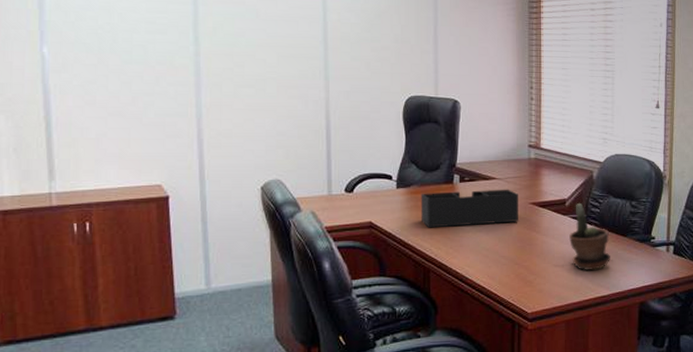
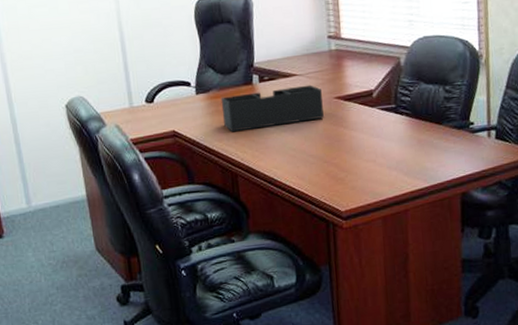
potted plant: present [569,202,610,270] -> none [379,92,426,164]

